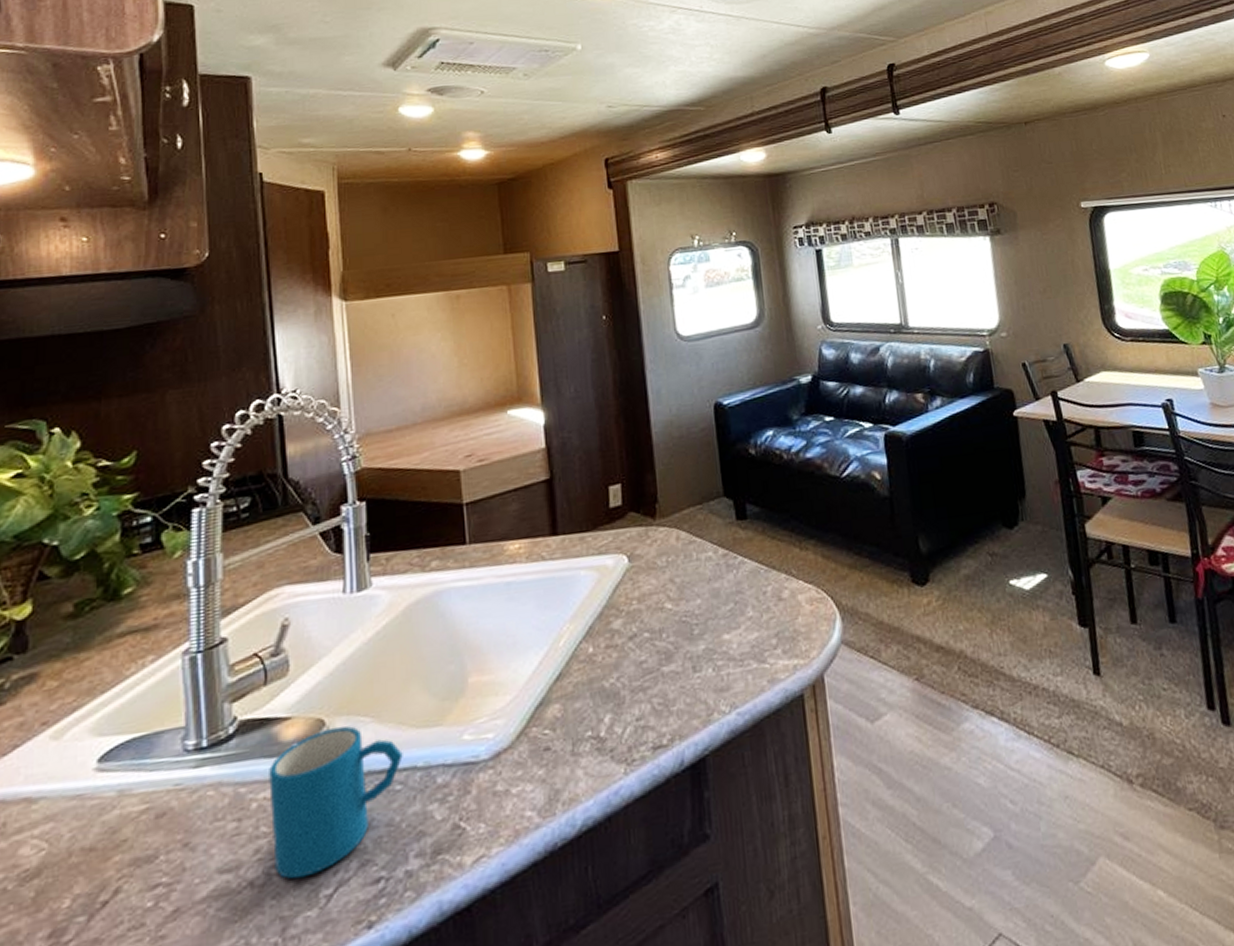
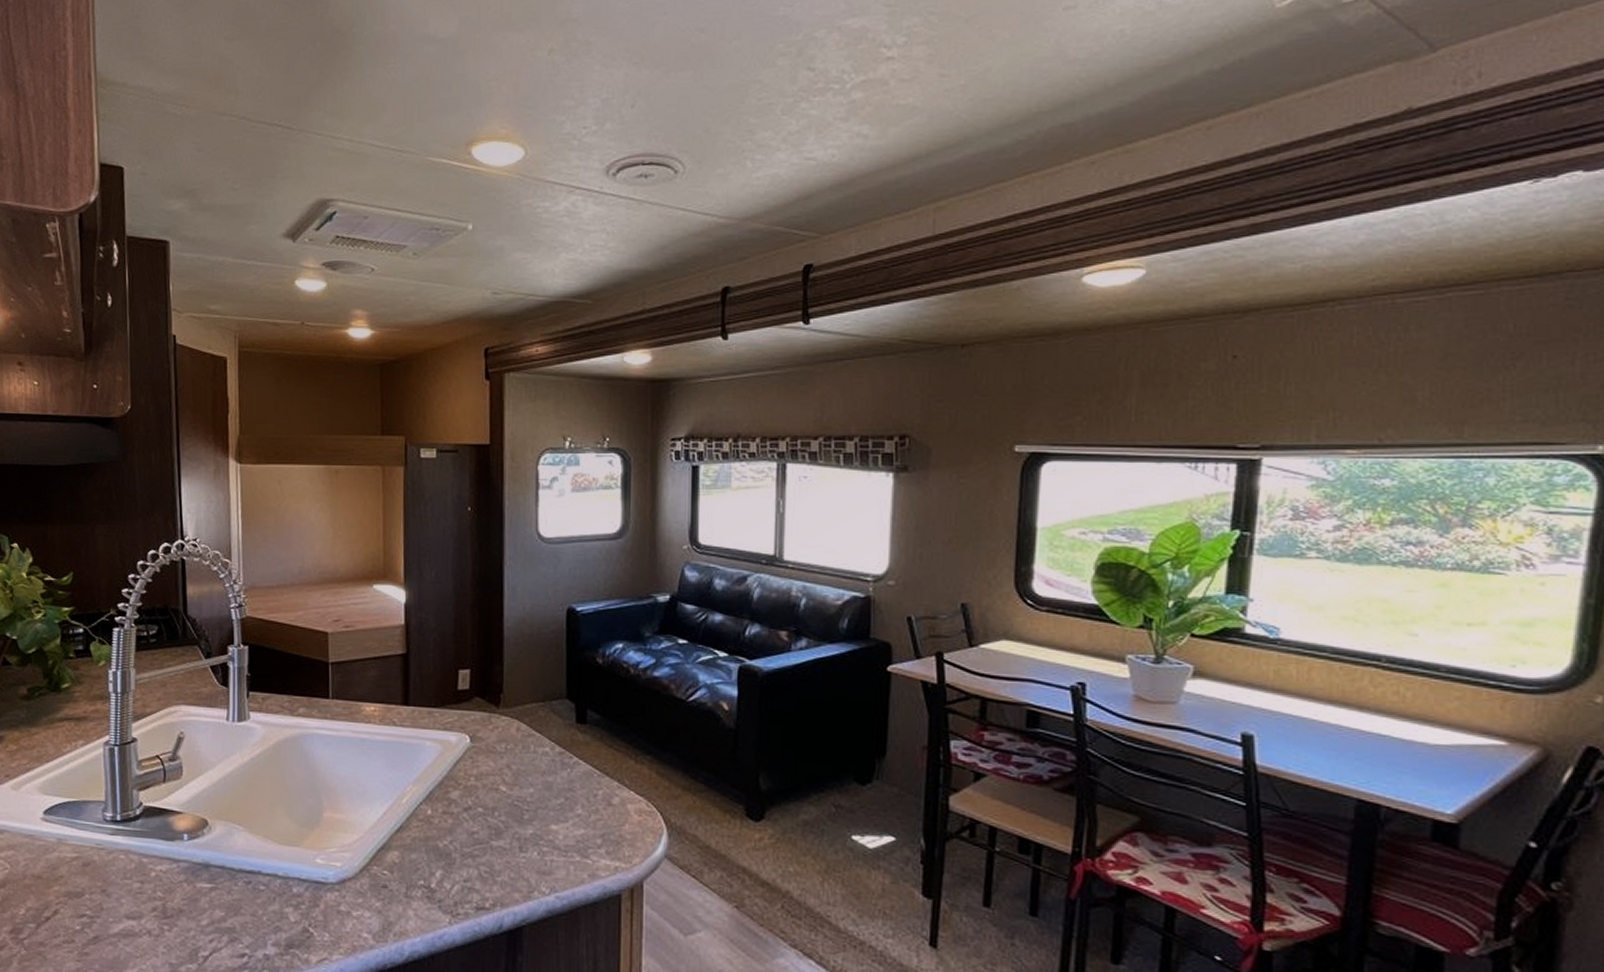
mug: present [269,725,403,879] -> none [164,828,267,939]

